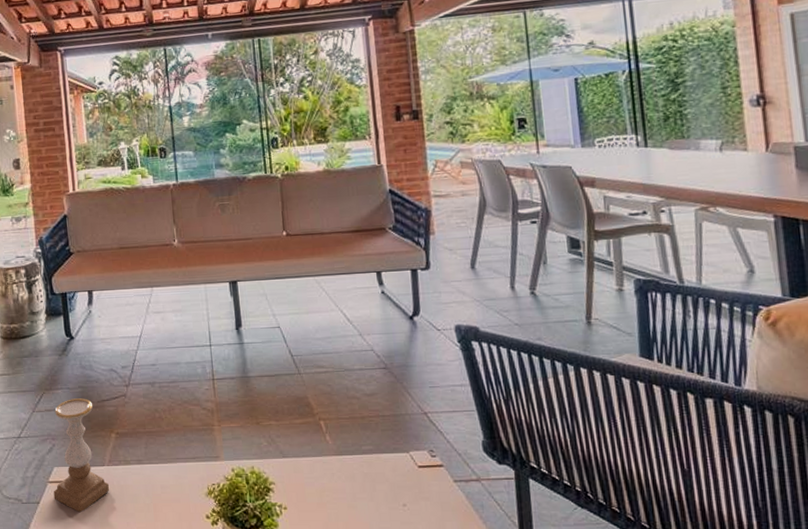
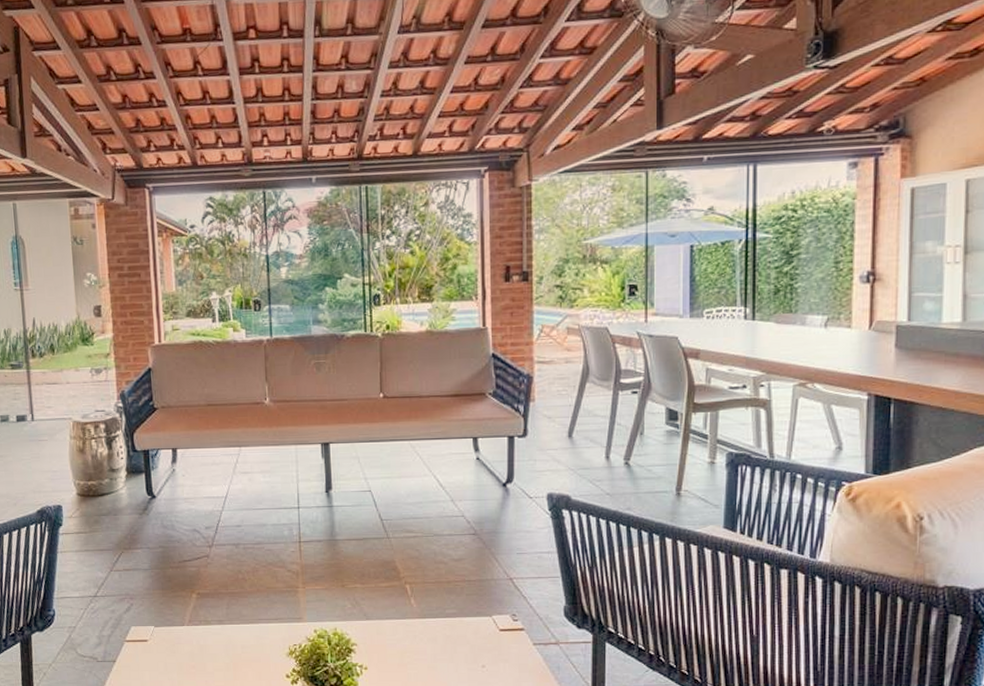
candle holder: present [53,398,109,513] -> none [130,558,188,671]

